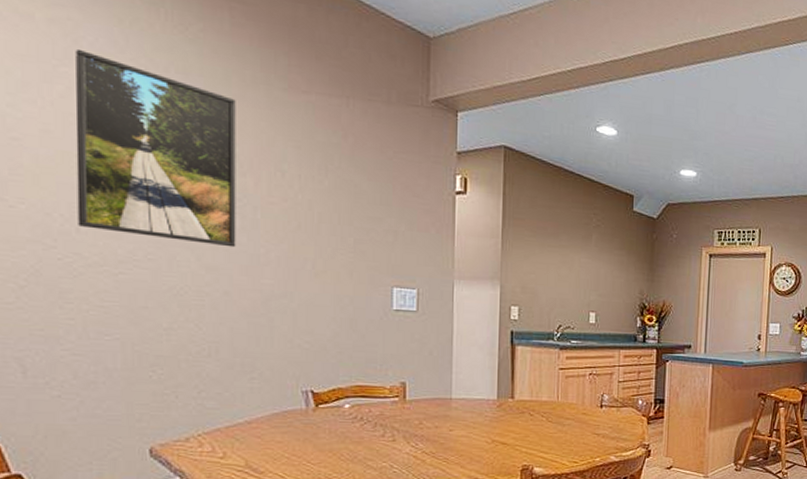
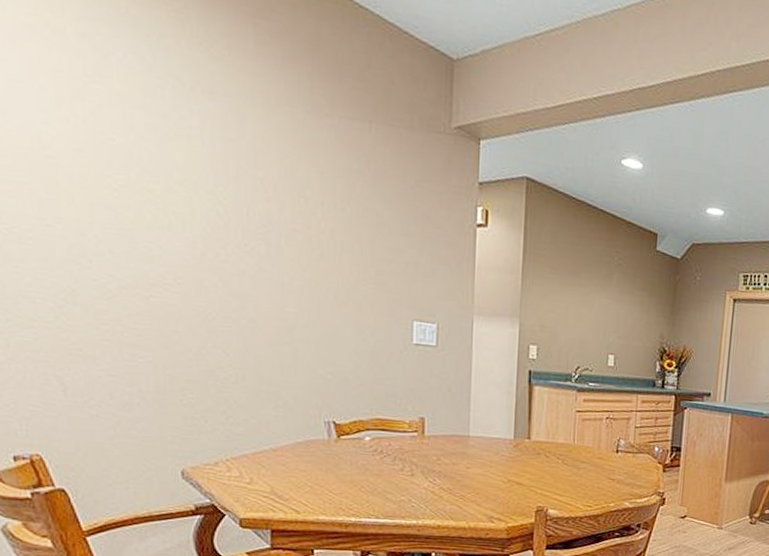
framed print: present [75,48,236,248] -> none [105,65,261,275]

